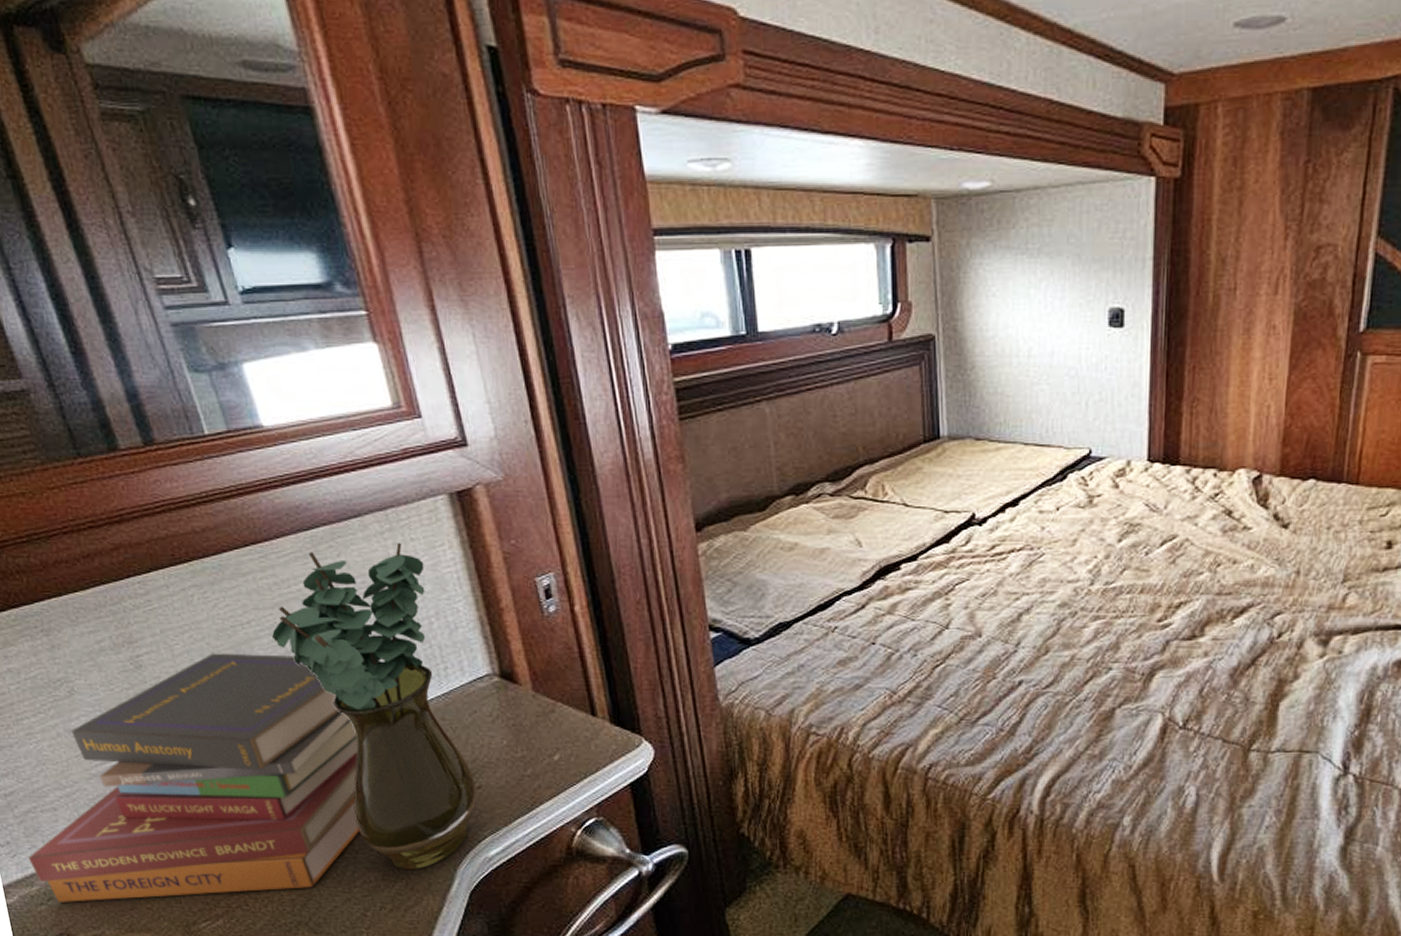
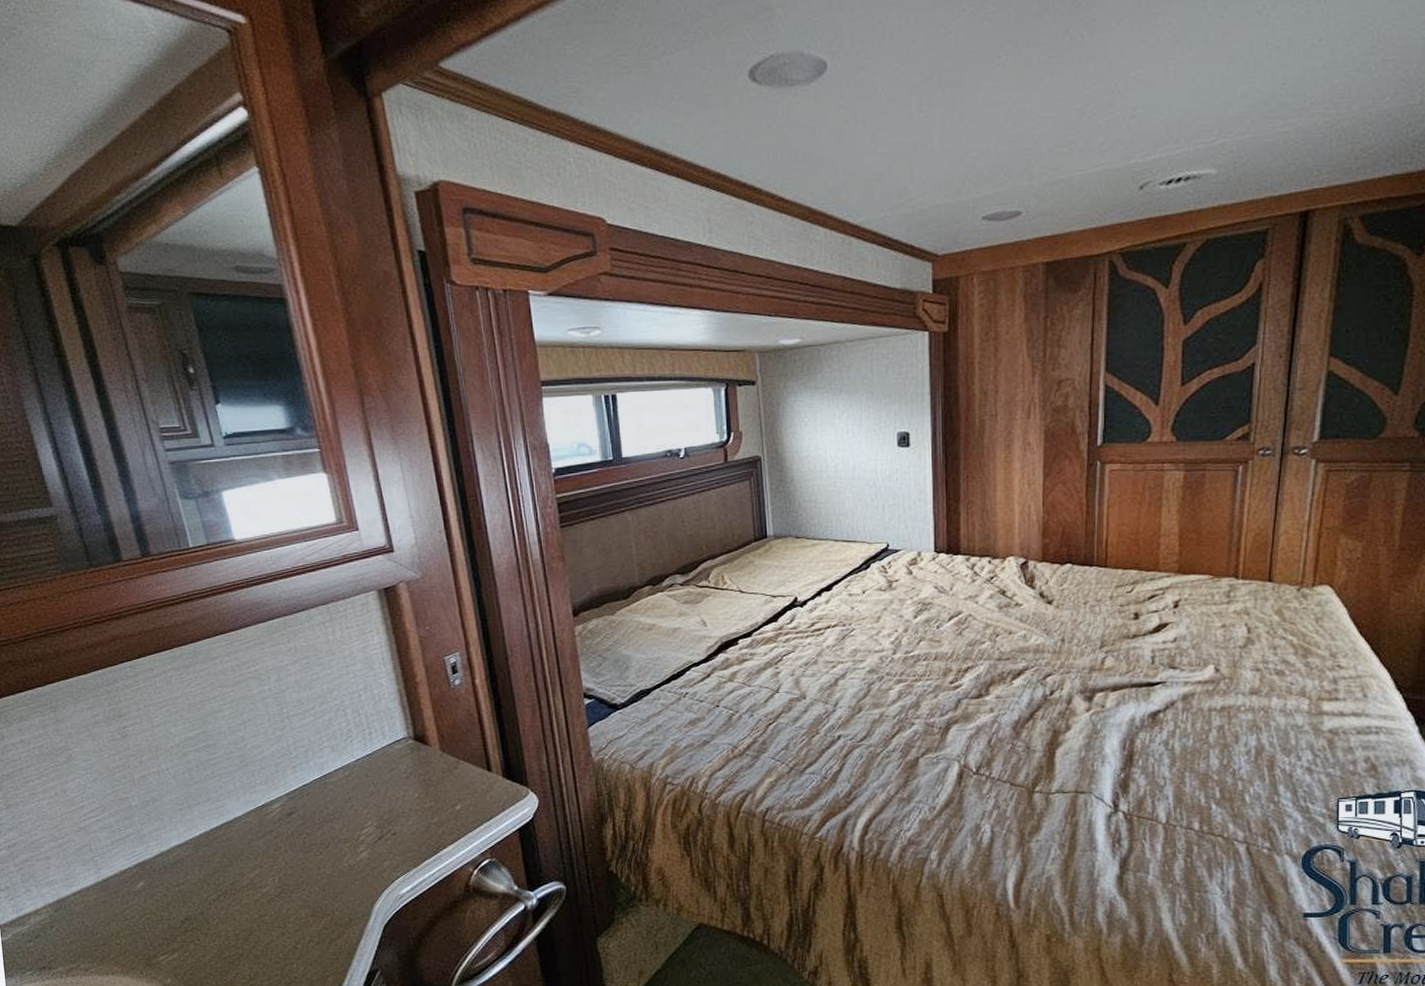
books: present [28,653,360,902] -> none [23,723,297,939]
vase: present [272,542,477,869] -> none [232,630,392,906]

